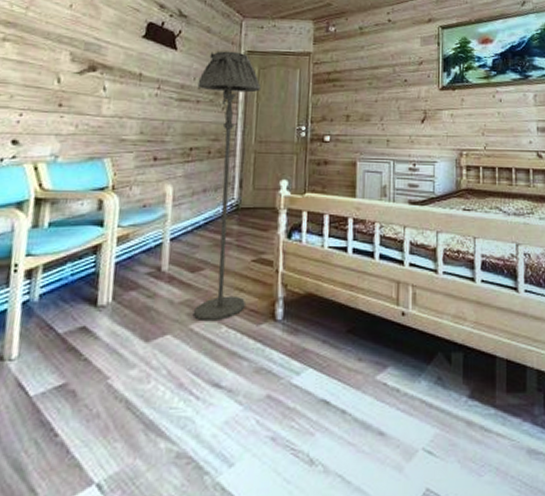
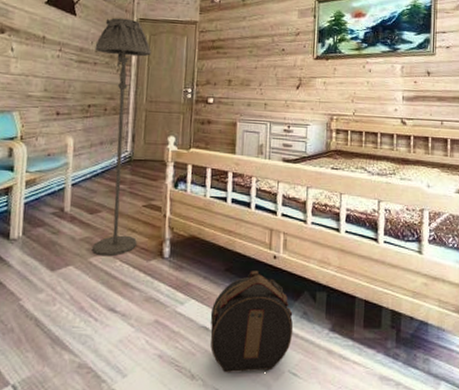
hat box: none [331,331,427,456] -> present [210,271,294,373]

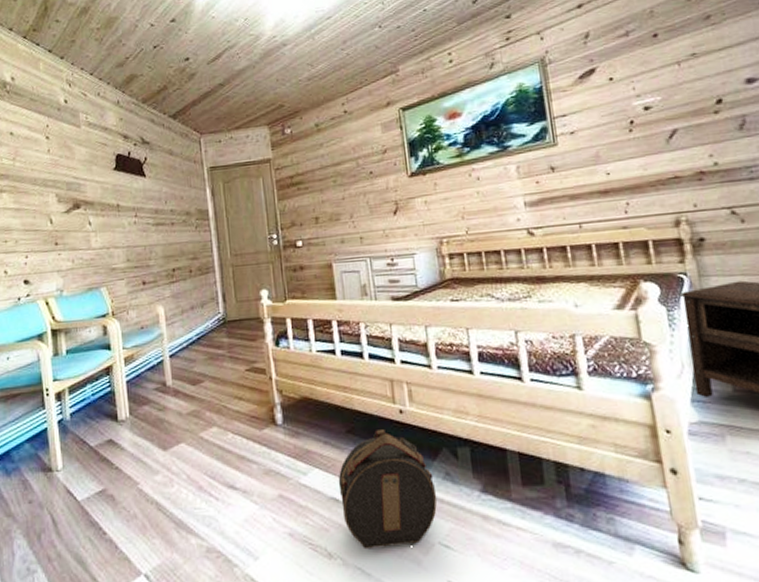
floor lamp: present [91,17,152,257] -> none [169,169,246,430]

